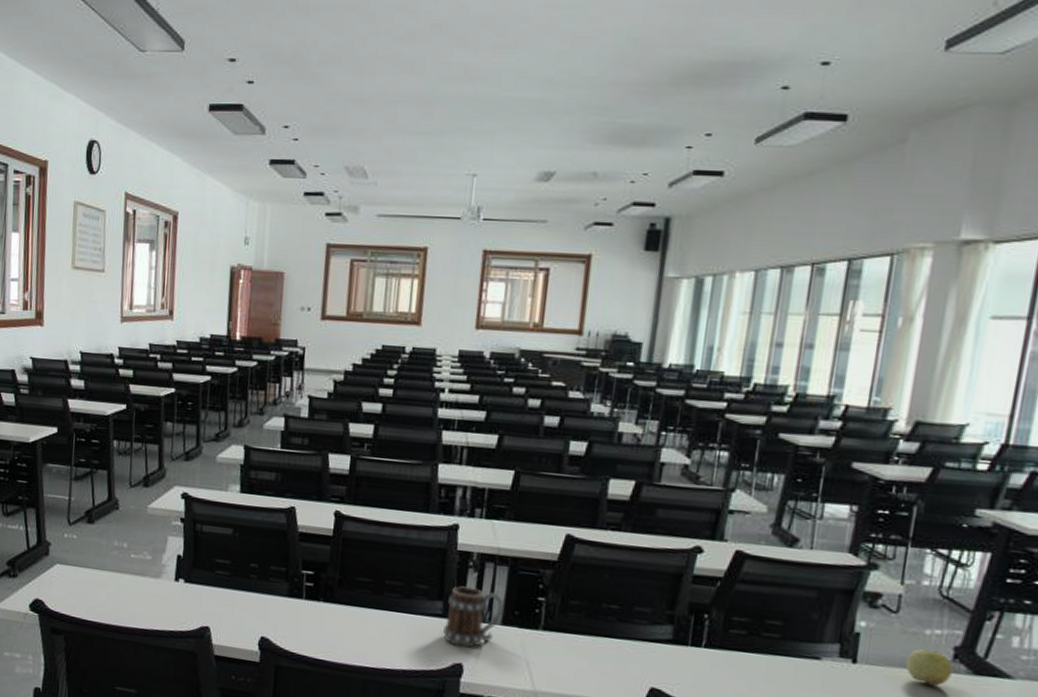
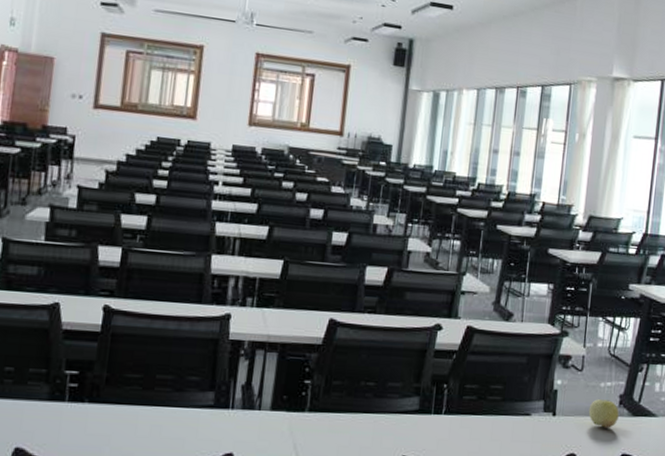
mug: present [443,586,504,648] -> none [214,375,273,436]

